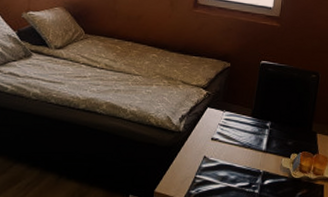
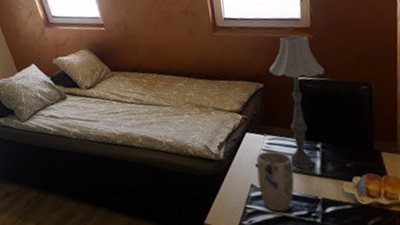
plant pot: none [210,126,244,183] -> present [256,151,295,212]
table lamp: none [238,23,285,144] -> present [269,36,325,168]

